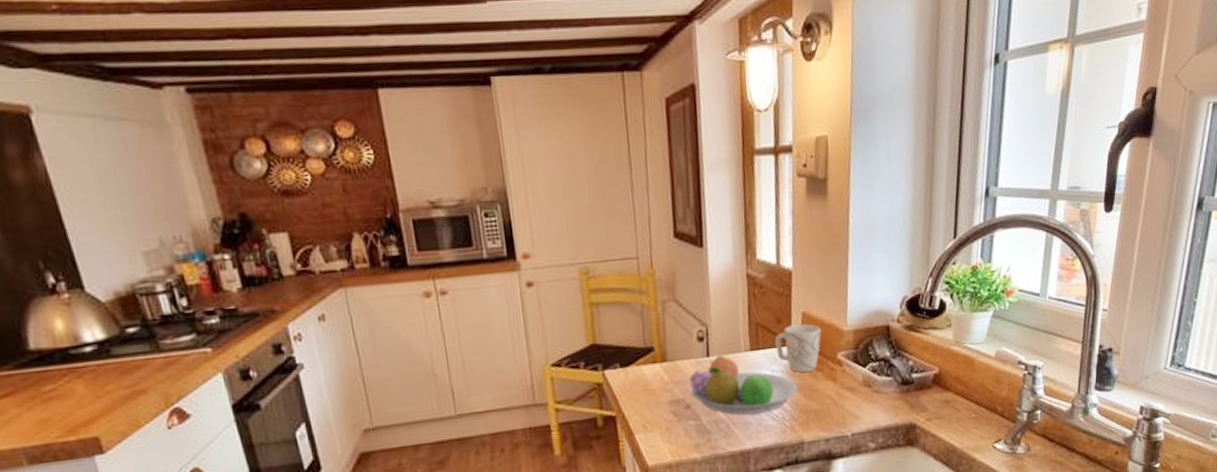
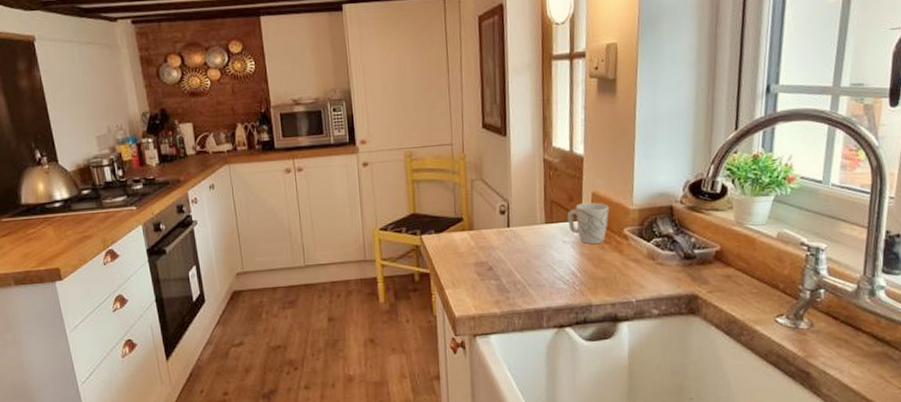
fruit bowl: present [688,355,797,415] -> none [491,227,586,278]

